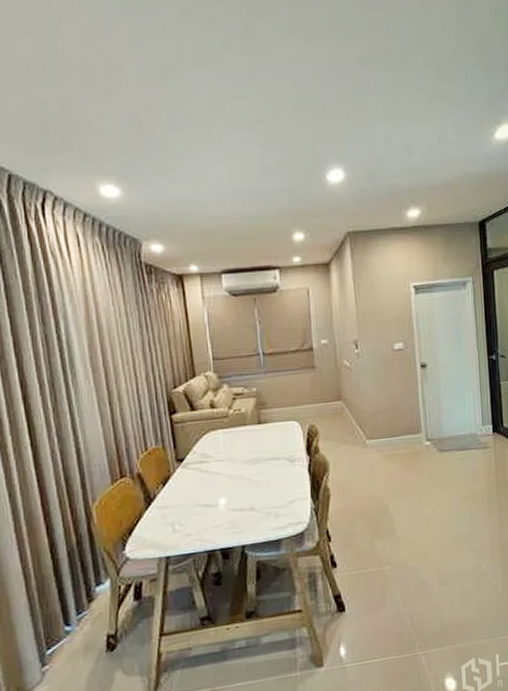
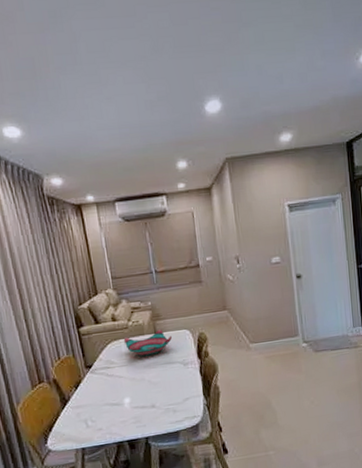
decorative bowl: none [223,419,279,450] -> present [124,329,173,357]

